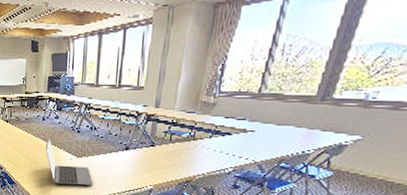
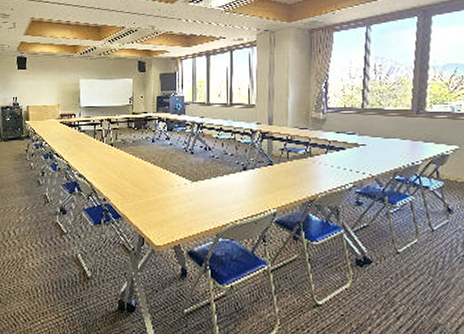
laptop: present [45,137,93,185] -> none [156,160,212,214]

